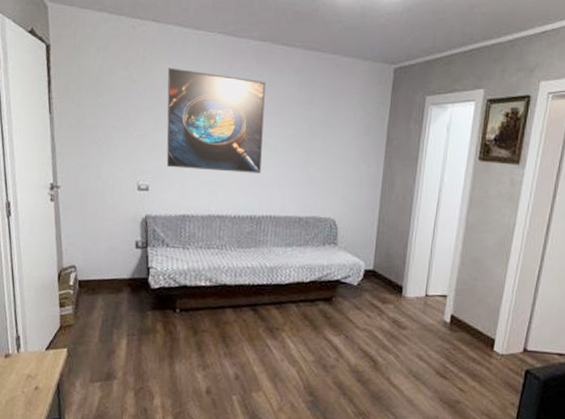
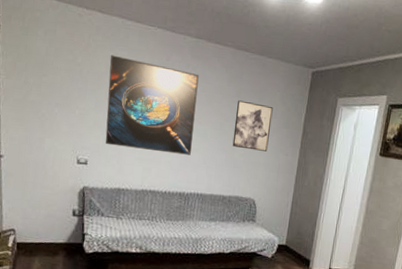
wall art: none [306,107,351,164] -> present [232,100,273,152]

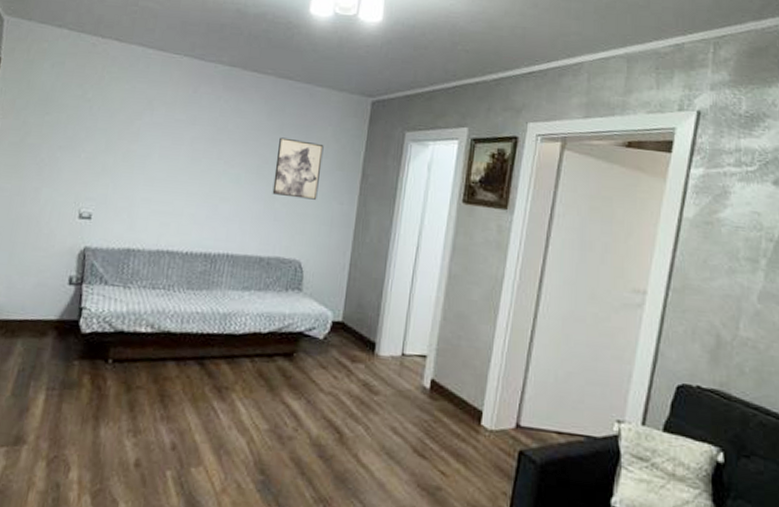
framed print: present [105,55,199,155] -> none [114,88,232,206]

